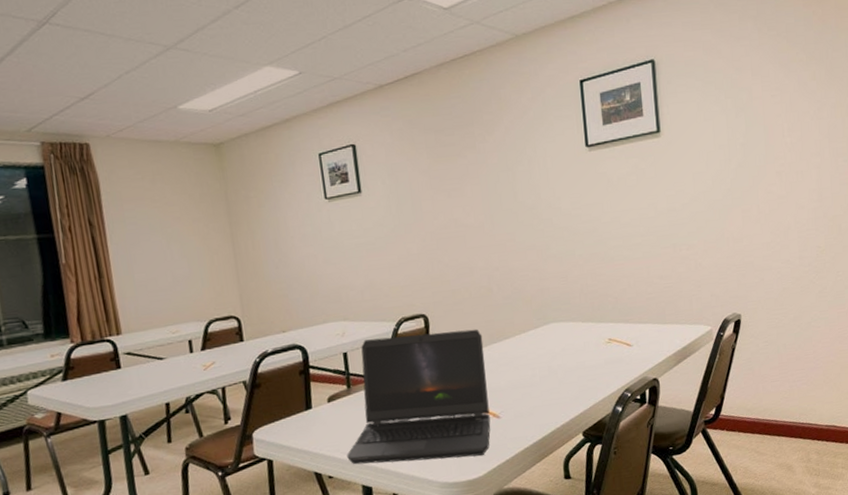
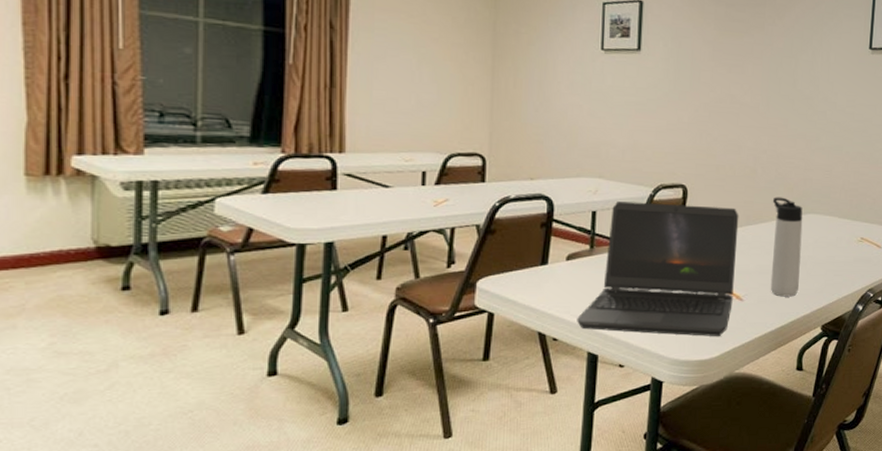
thermos bottle: none [512,311,554,409] -> present [770,197,803,297]

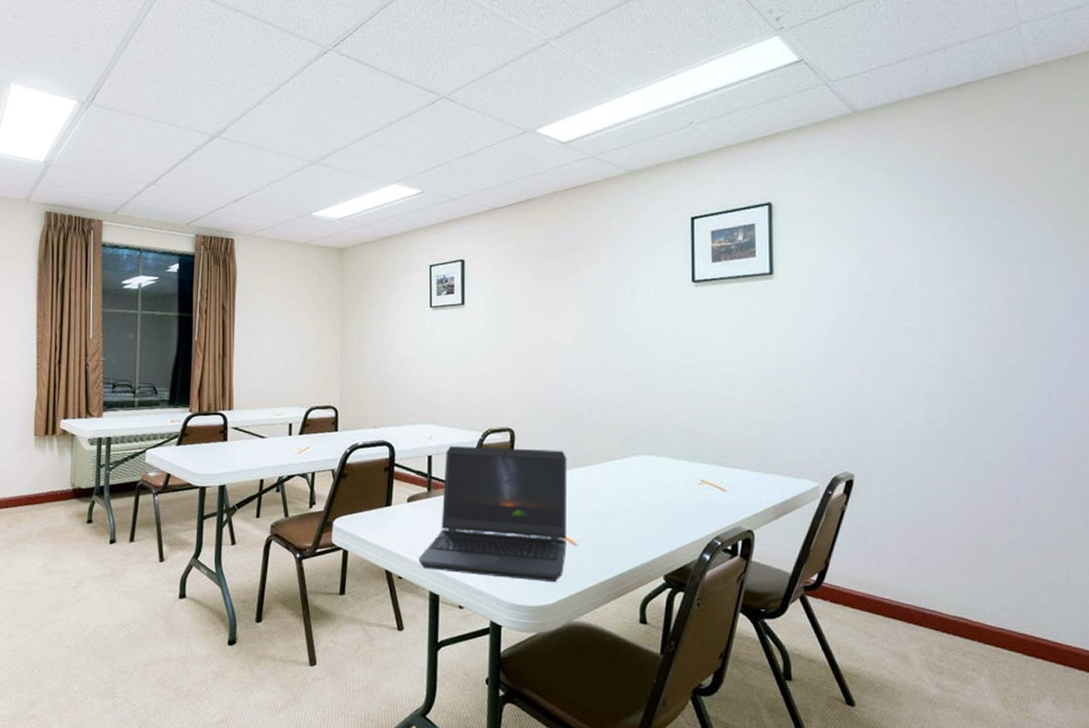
thermos bottle: present [770,197,803,297] -> none [600,438,635,543]

